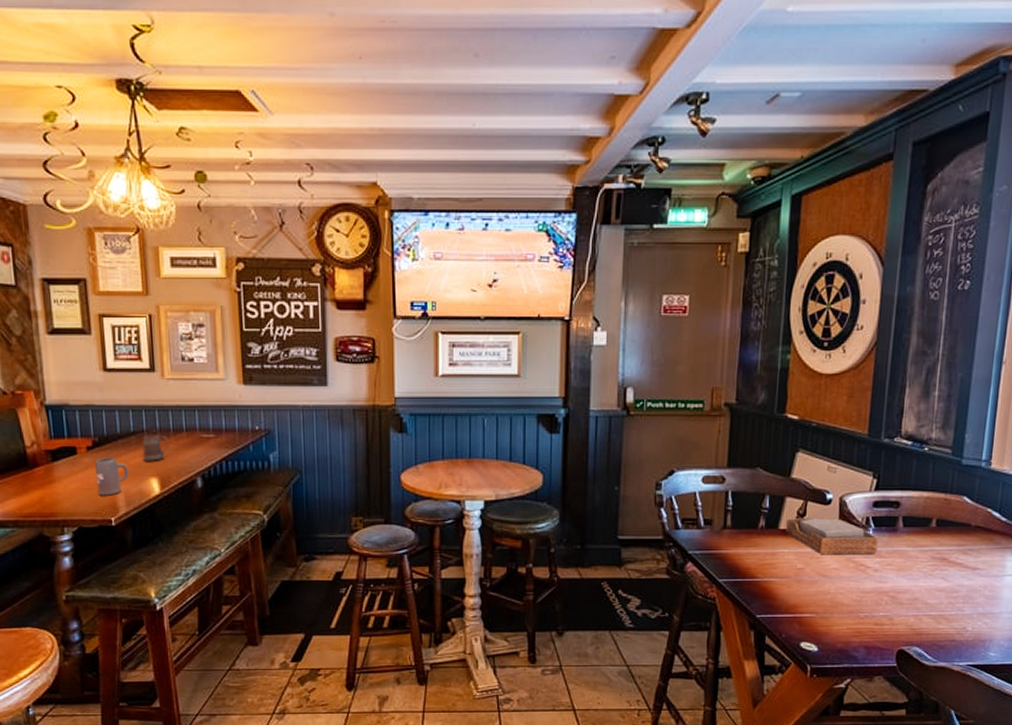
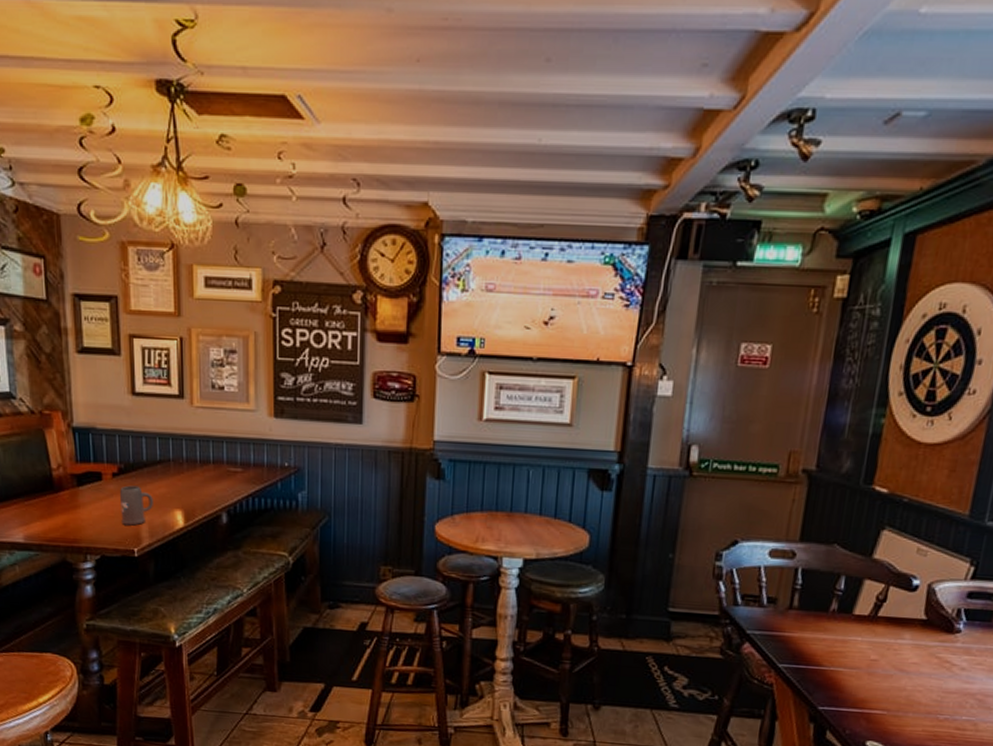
beer mug: present [142,435,169,463] -> none [168,465,195,494]
napkin holder: present [786,518,879,555] -> none [861,603,970,652]

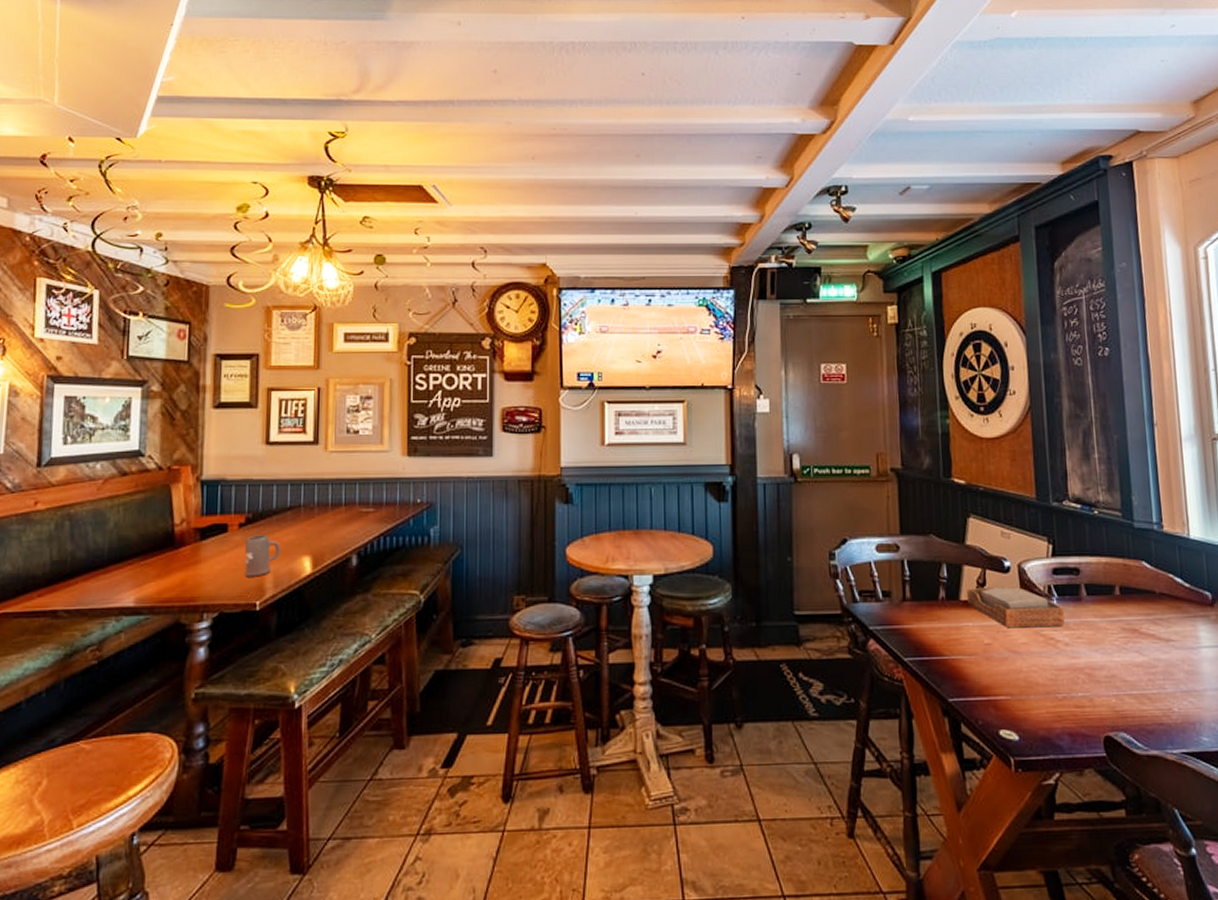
napkin holder: none [861,603,970,652] -> present [967,587,1065,628]

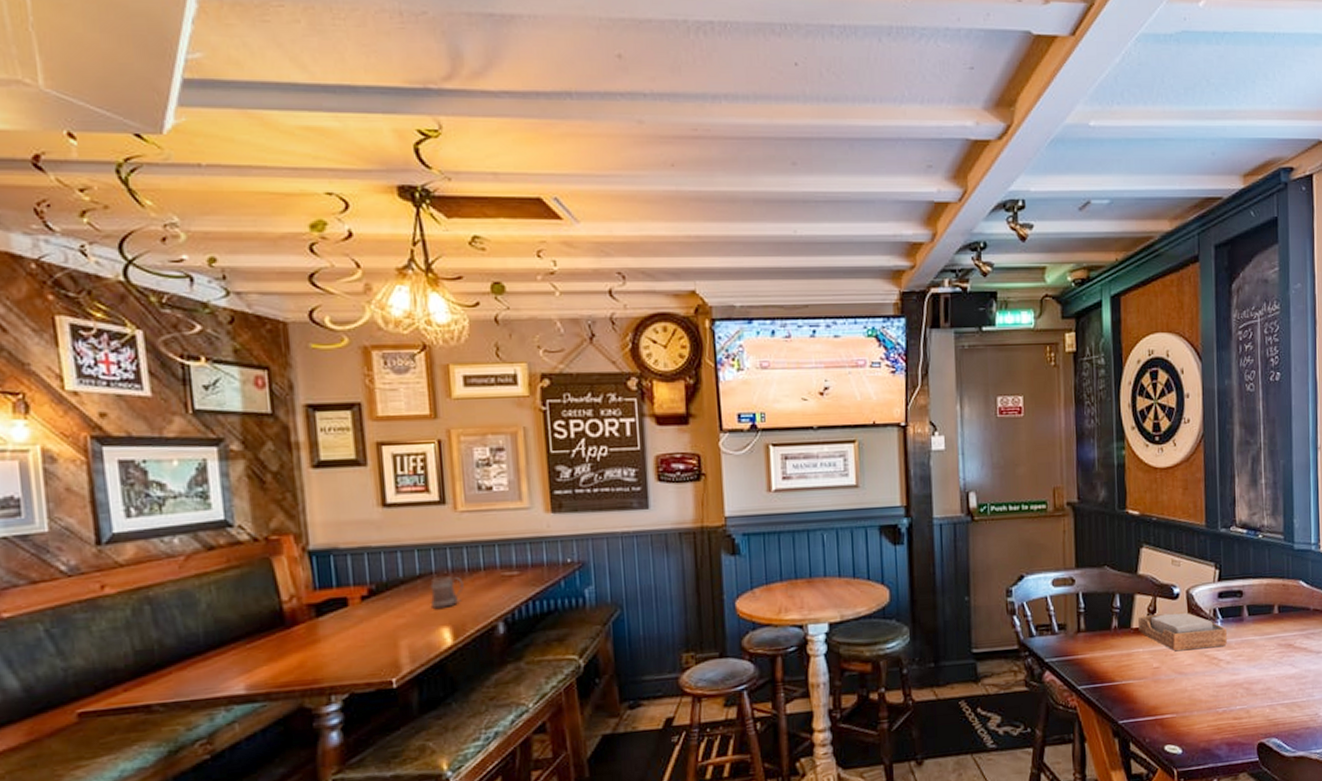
beer mug: present [244,535,280,577] -> none [370,606,414,654]
beer mug: none [297,510,326,540] -> present [430,576,464,610]

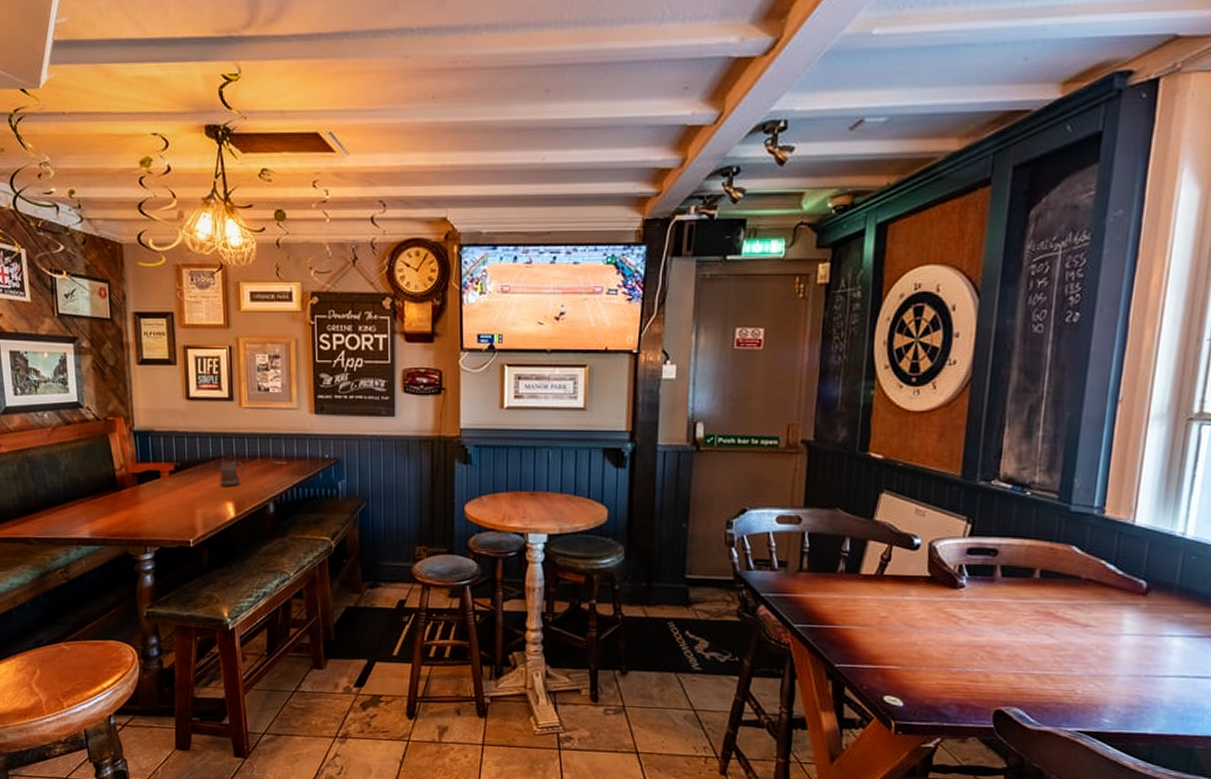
napkin holder: present [1138,612,1228,652] -> none [868,563,974,606]

